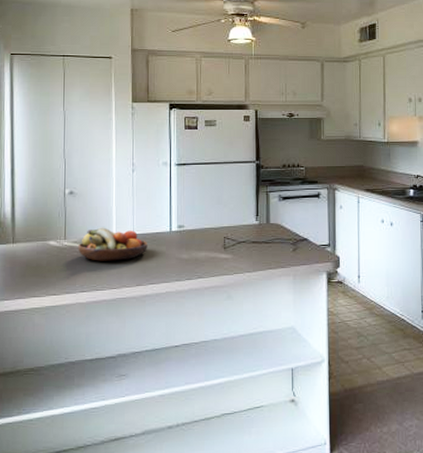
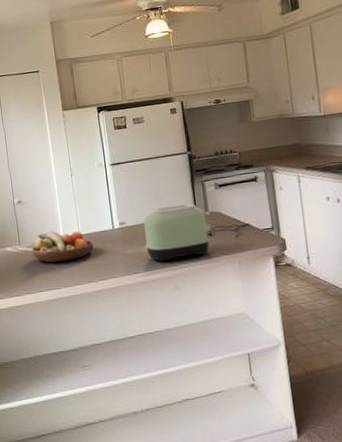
toaster: none [202,213,274,270] -> present [143,203,216,262]

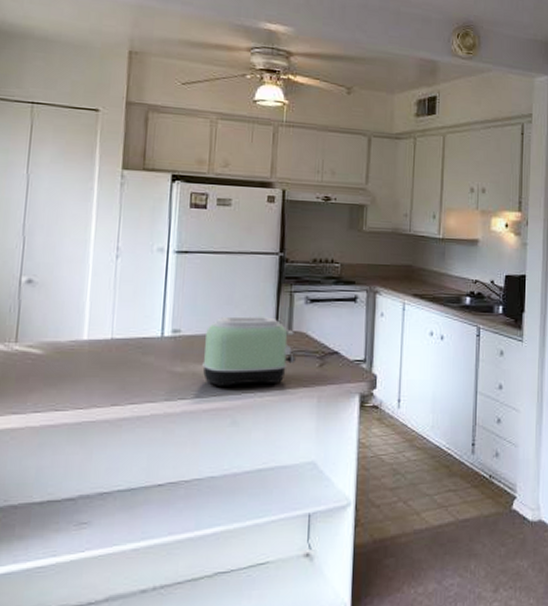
fruit bowl: present [32,230,94,263] -> none [33,328,130,373]

